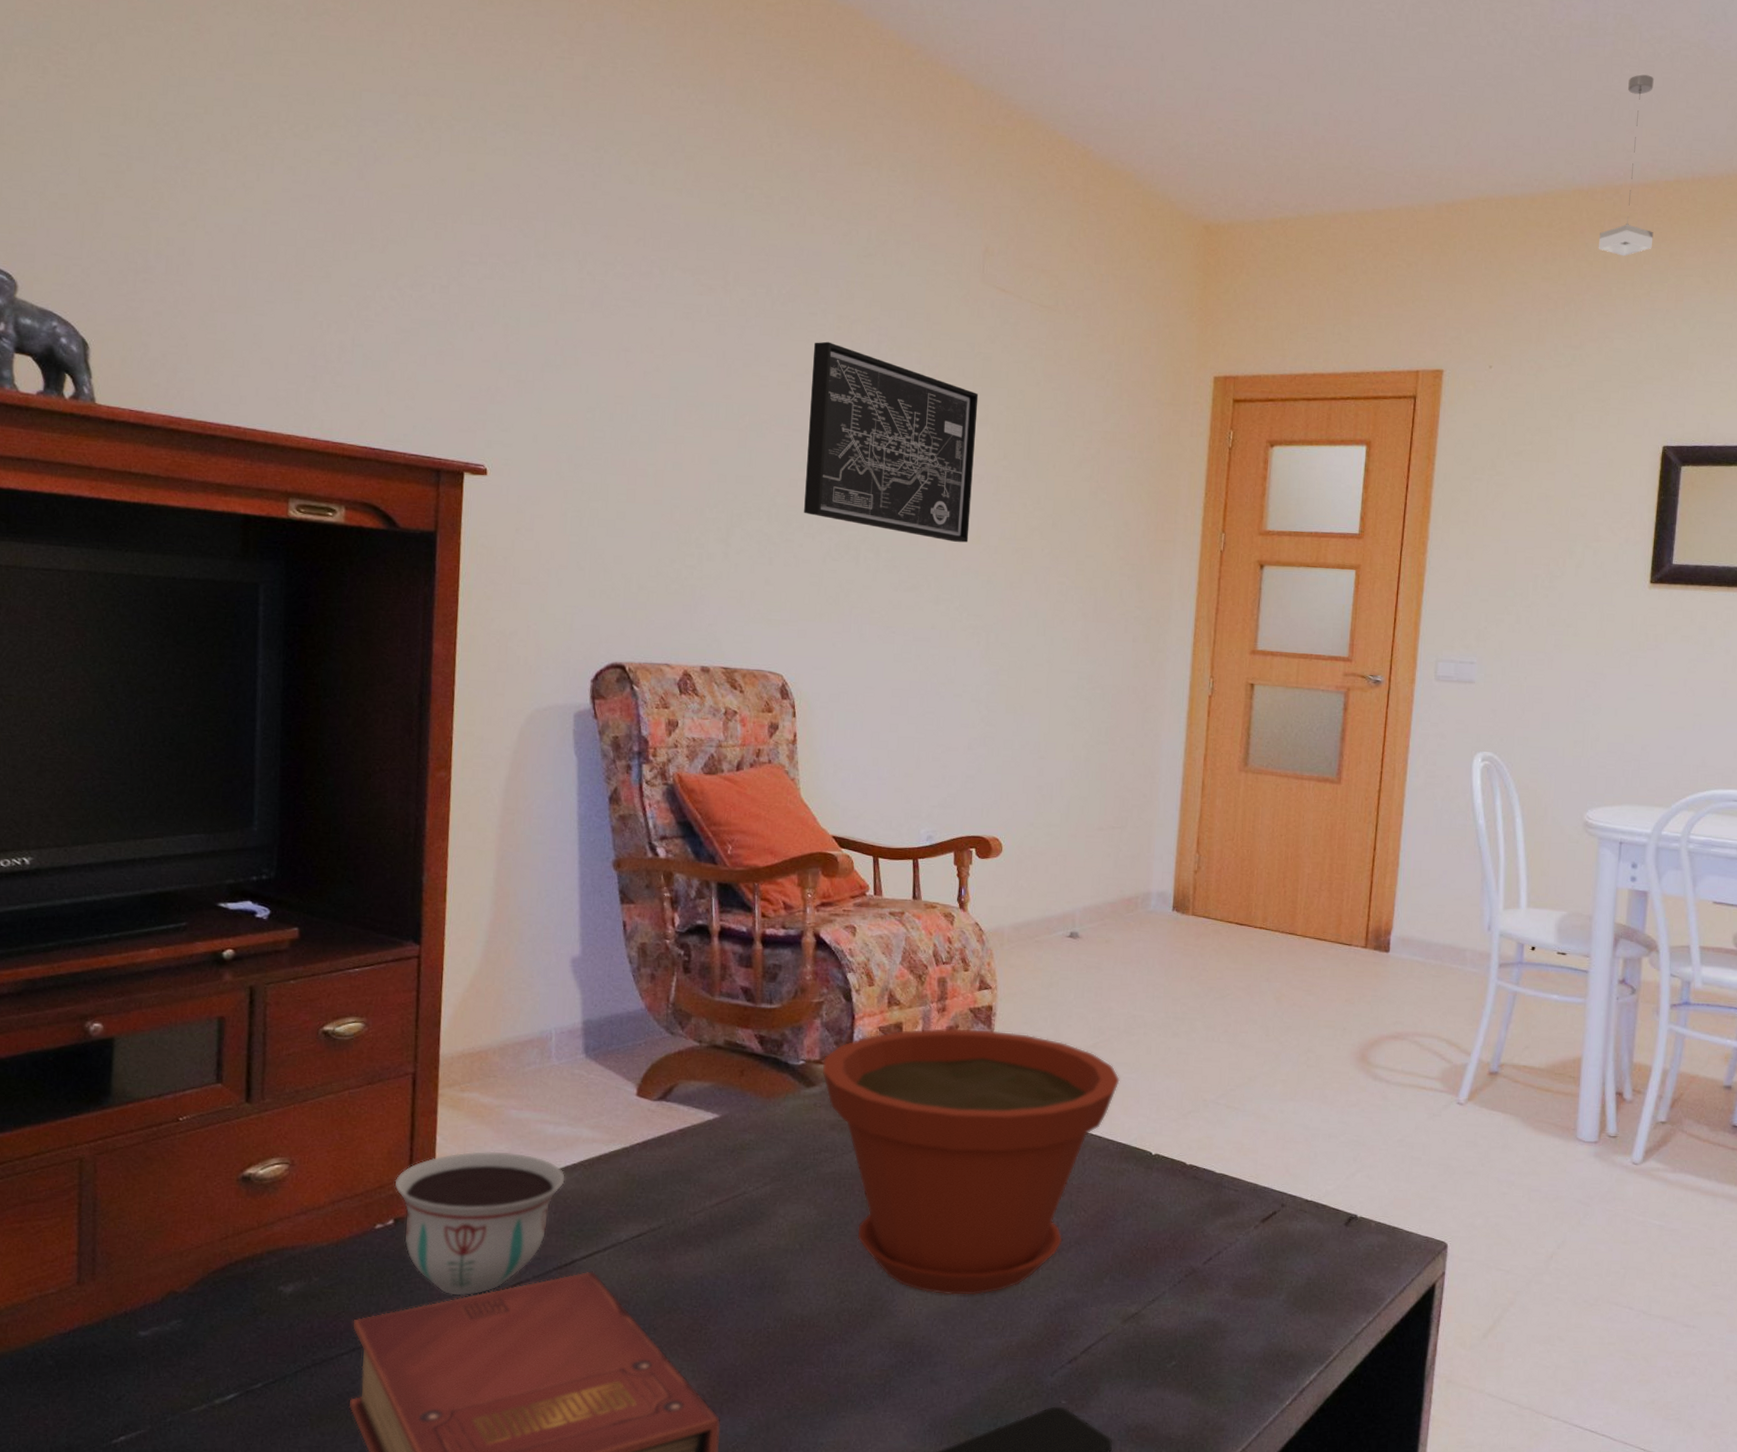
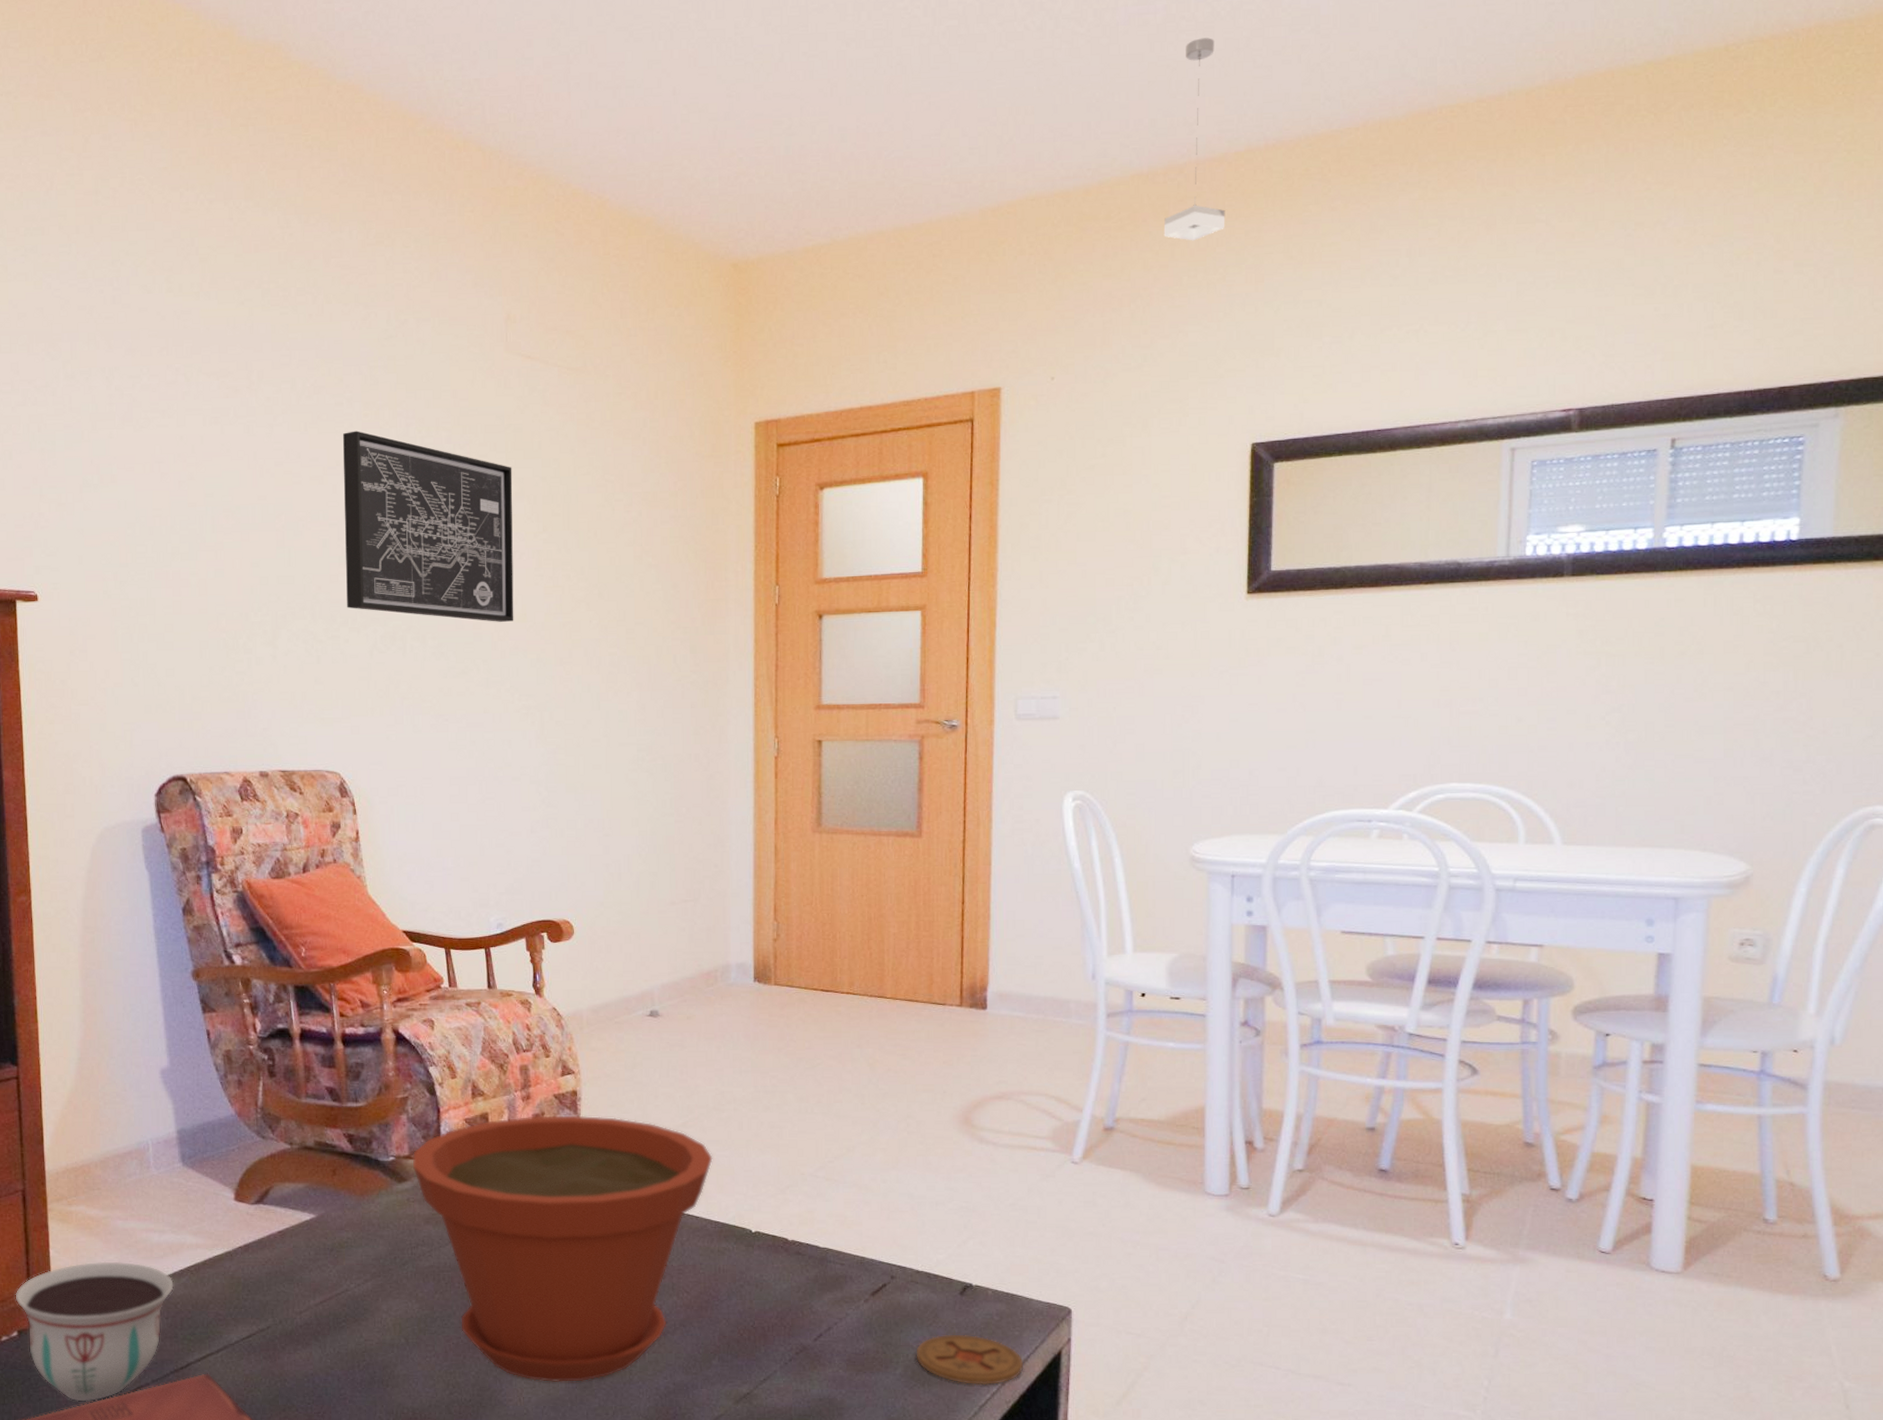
coaster: none [1299,1263,1400,1315] -> present [916,1334,1024,1386]

